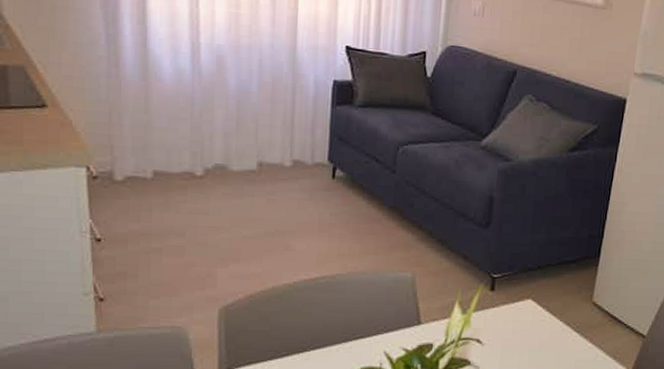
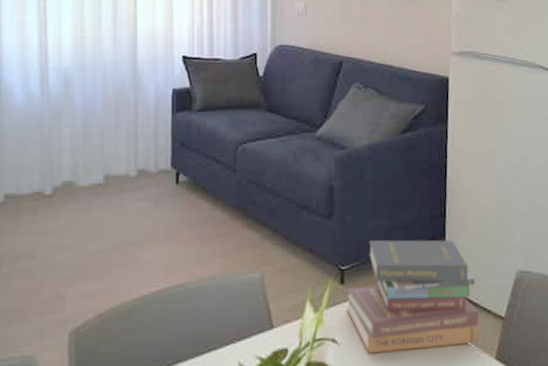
books: none [494,252,623,357] -> present [347,239,479,353]

